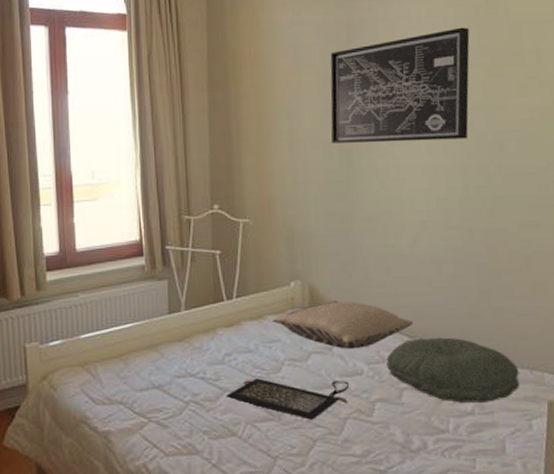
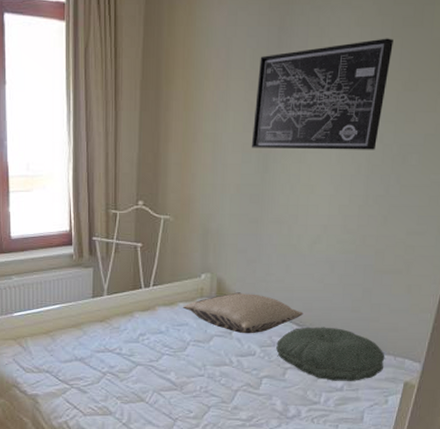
clutch bag: present [225,378,349,420] -> none [137,355,242,391]

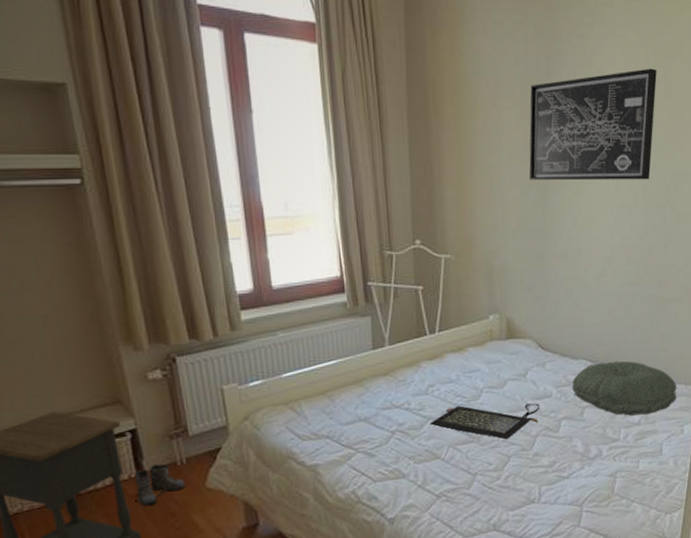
clutch bag: none [137,355,242,391] -> present [429,403,539,440]
pillow: present [182,292,304,334] -> none [472,332,596,376]

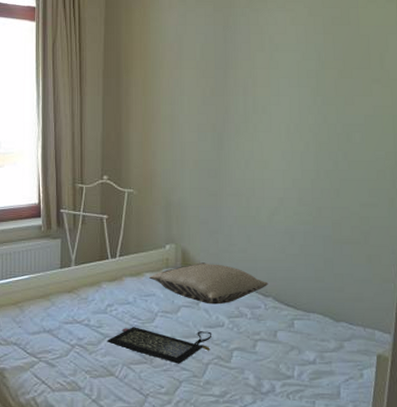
pillow: none [472,332,596,376] -> present [148,262,269,305]
wall art: present [529,68,657,181] -> none [206,34,326,129]
pillow: present [572,361,677,416] -> none [244,297,355,354]

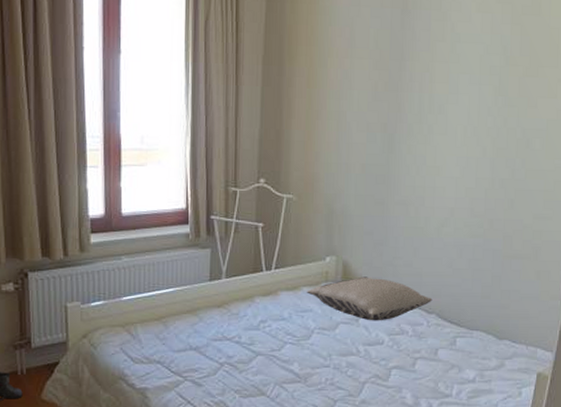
clutch bag: present [106,327,211,364] -> none [258,344,370,383]

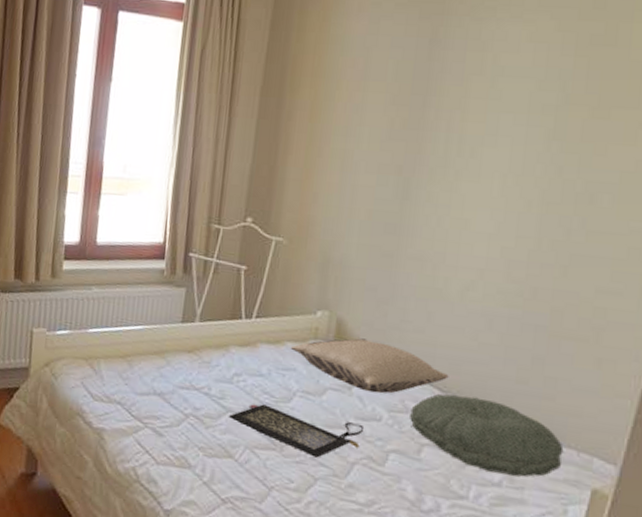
clutch bag: none [258,344,370,383] -> present [228,404,363,458]
pillow: none [405,314,517,372] -> present [410,393,564,477]

